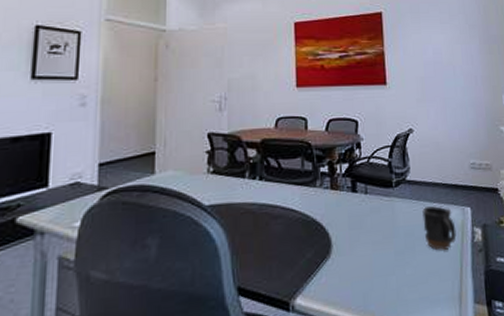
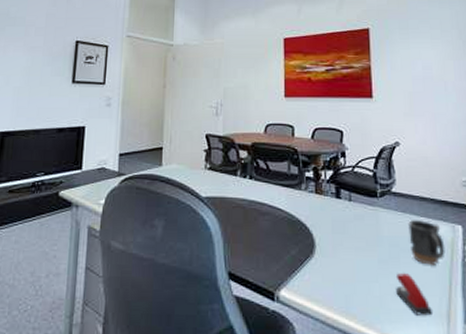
stapler: none [412,261,447,302] -> present [396,273,434,316]

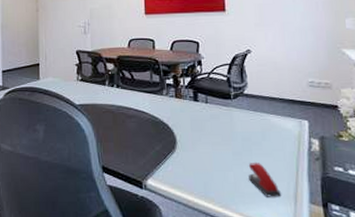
mug: present [408,219,445,265] -> none [259,116,293,155]

